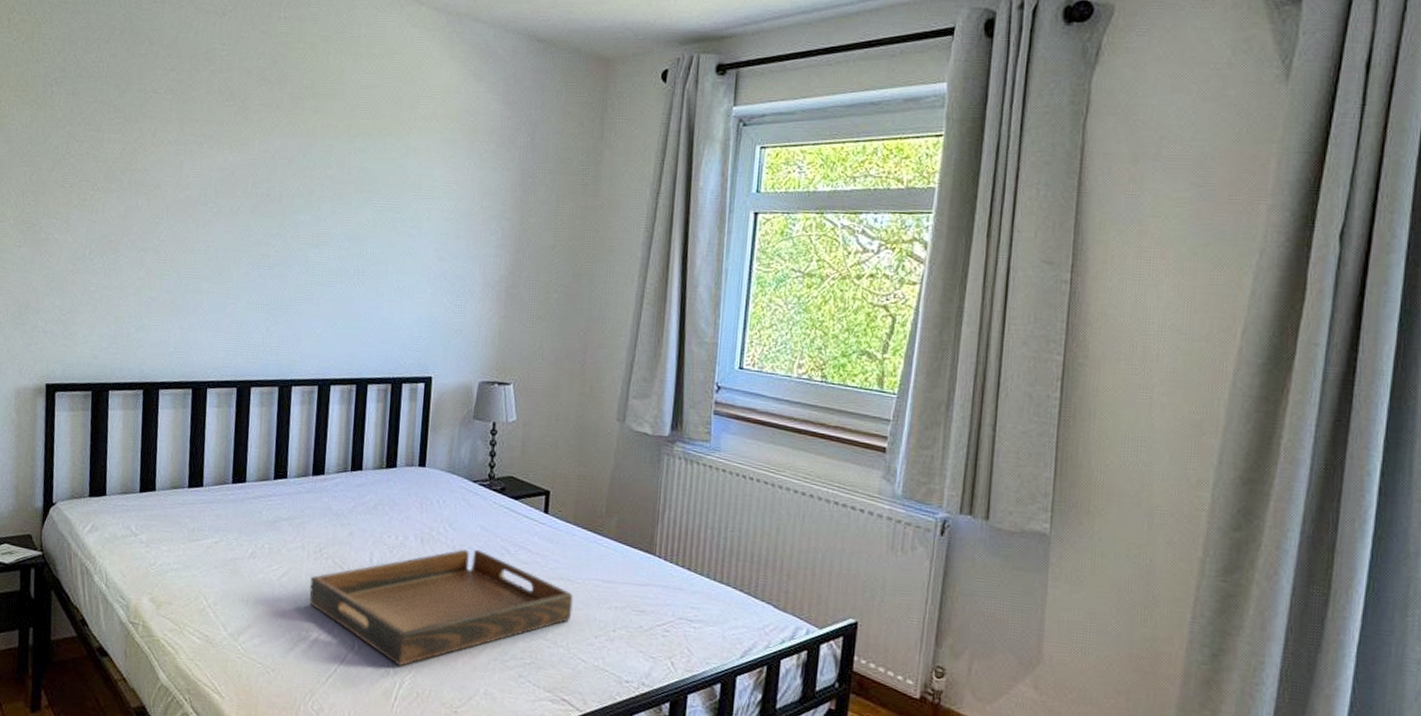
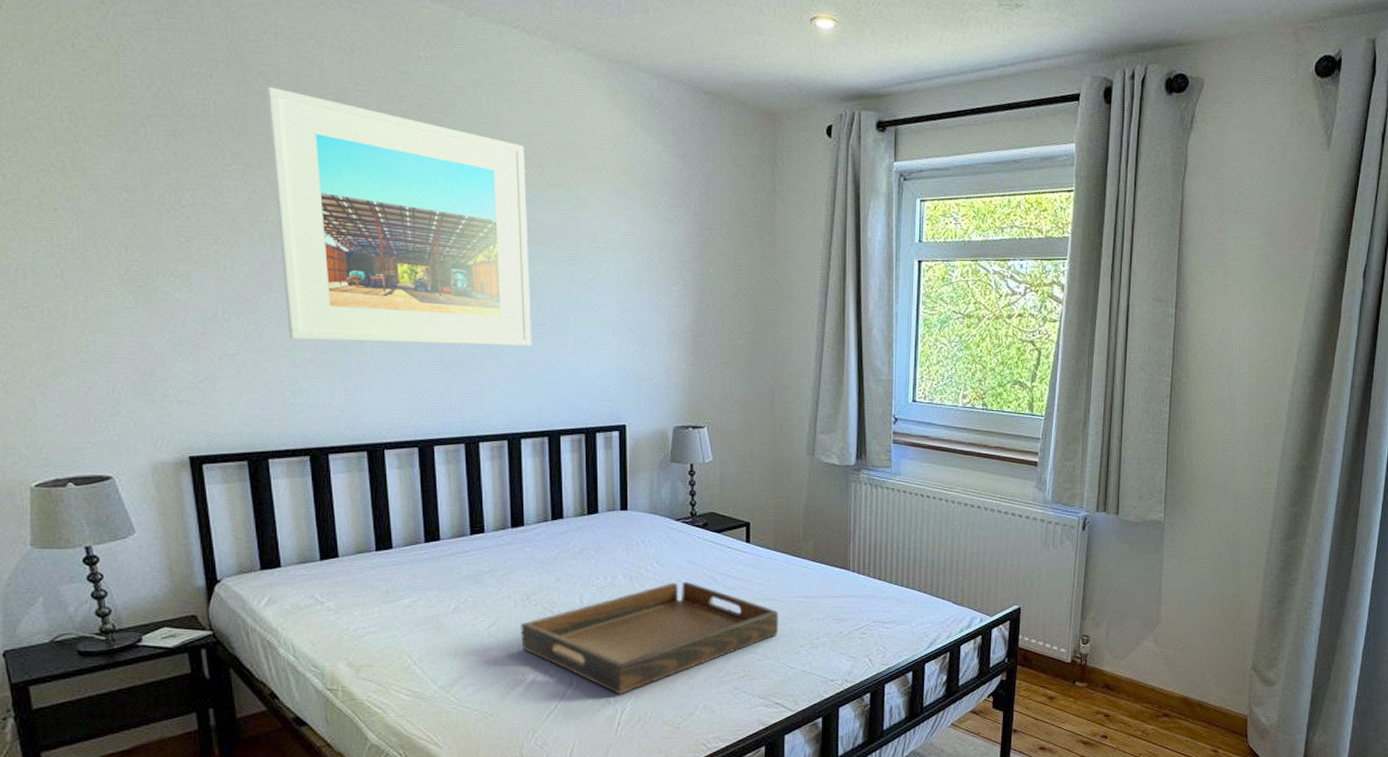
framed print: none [140,48,363,292] -> present [266,86,532,346]

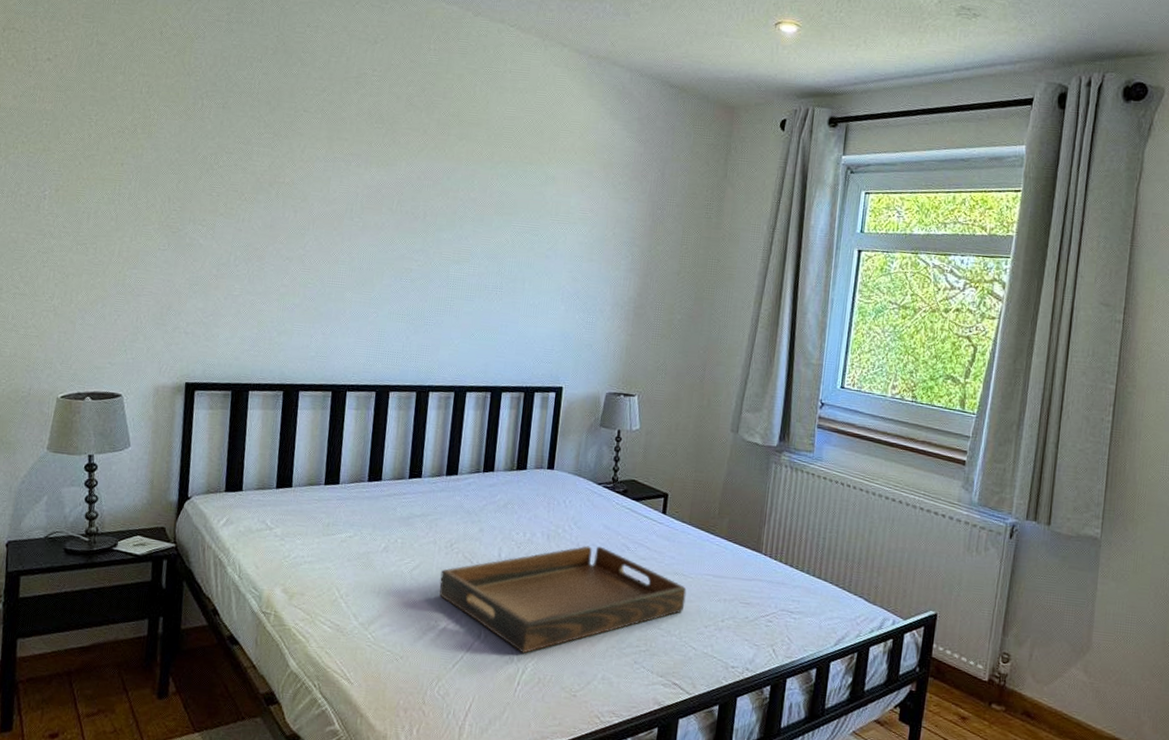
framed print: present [266,86,532,346] -> none [284,69,507,306]

